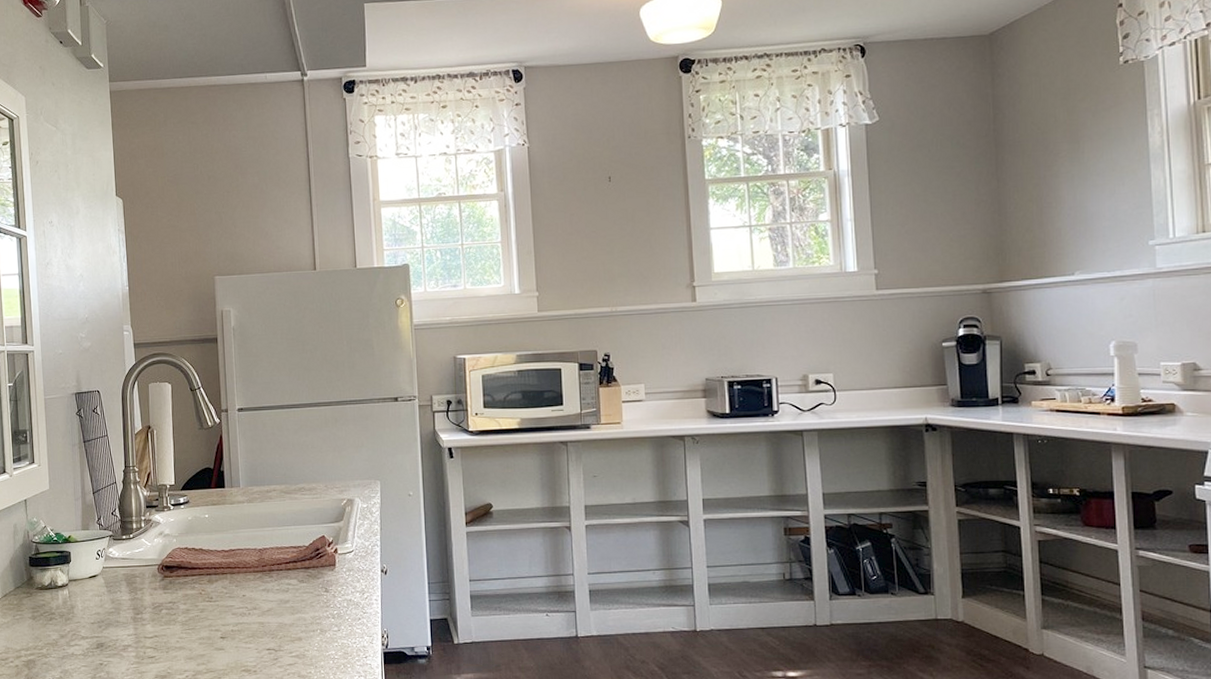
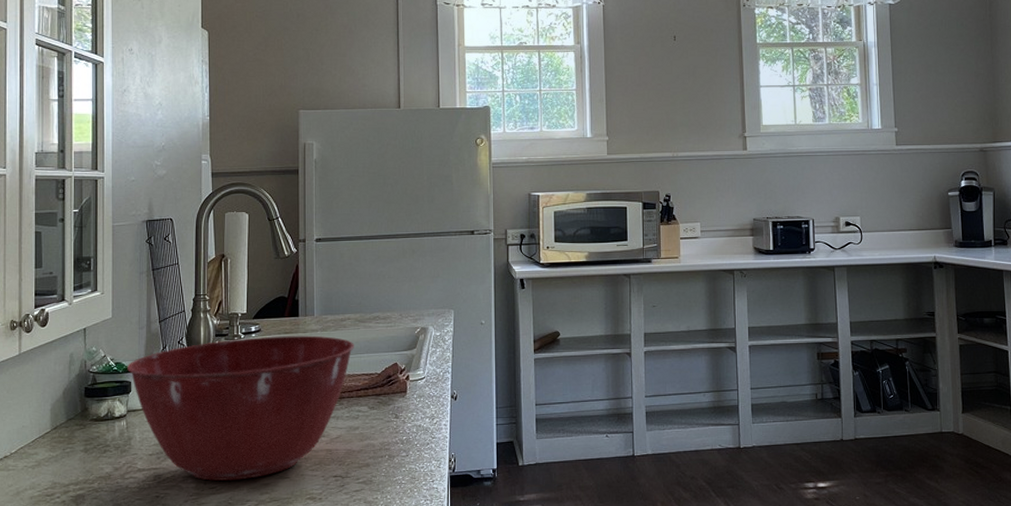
mixing bowl: none [66,507,281,650] -> present [127,335,354,481]

